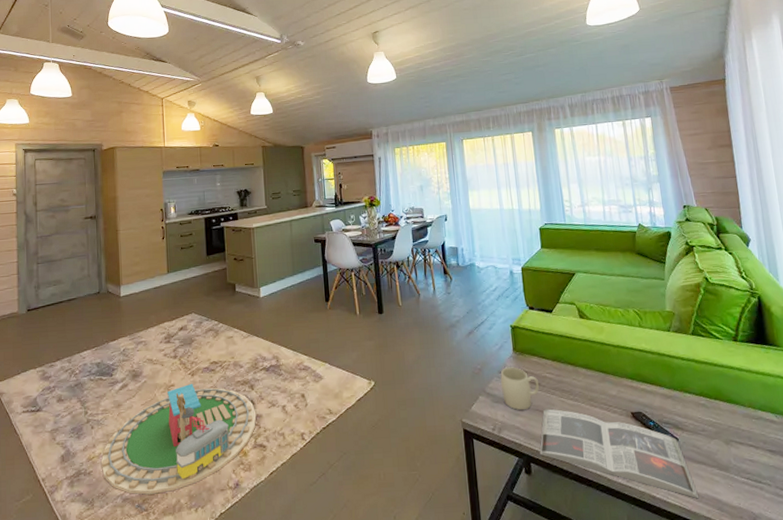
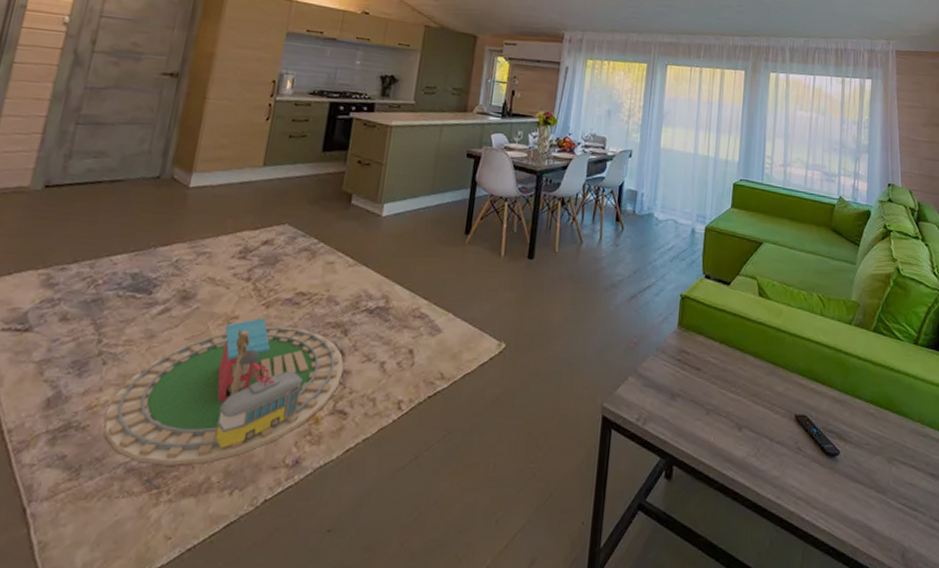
mug: present [500,367,540,411] -> none [656,345,701,400]
magazine: present [540,409,699,499] -> none [686,401,851,525]

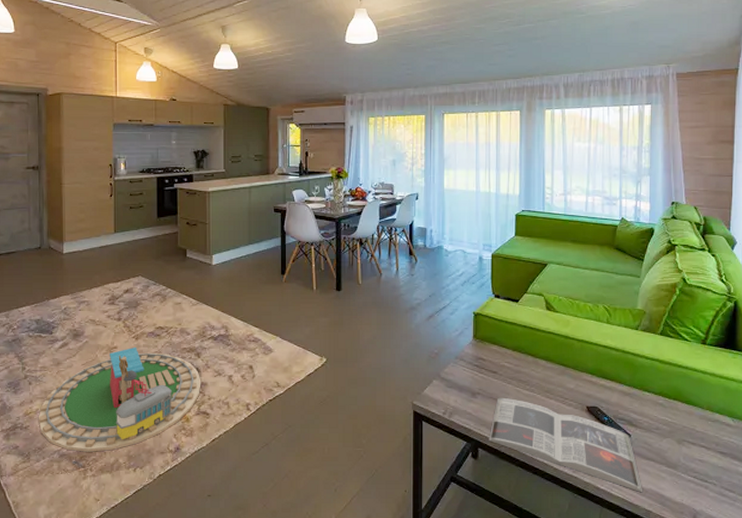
magazine: none [686,401,851,525] -> present [489,397,643,493]

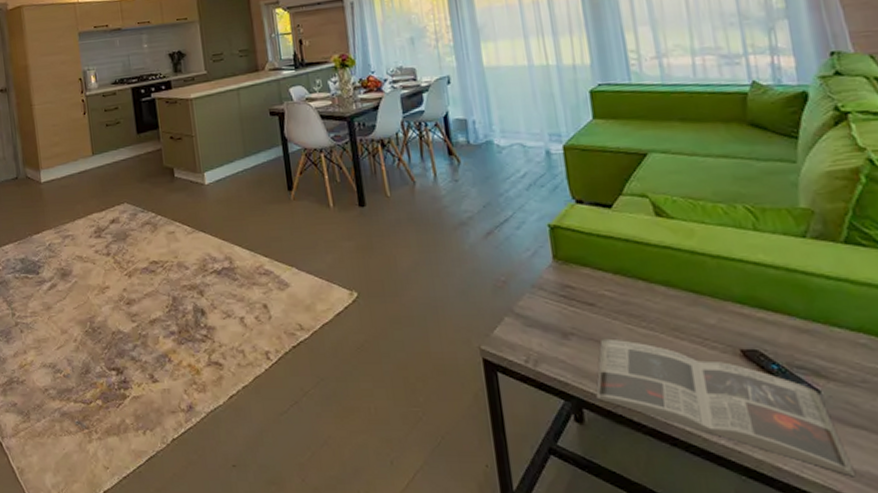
toy train set: present [38,346,201,452] -> none [33,285,210,411]

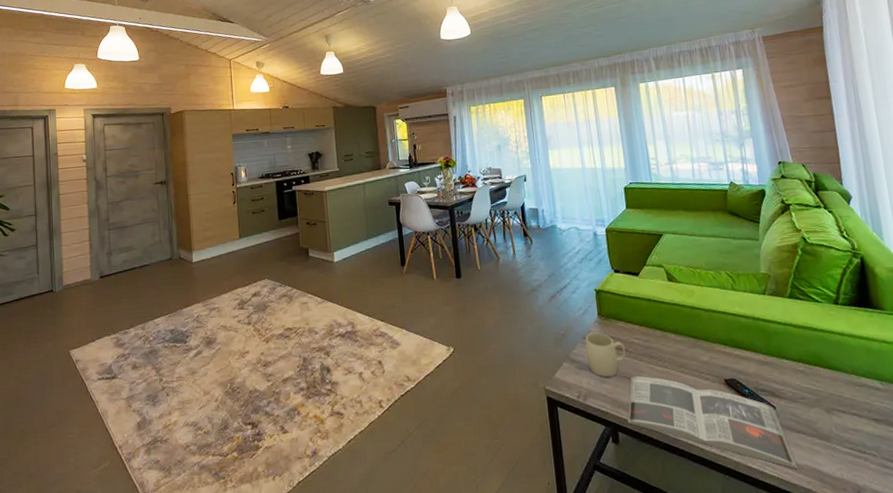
mug: none [535,280,595,339] -> present [585,332,627,378]

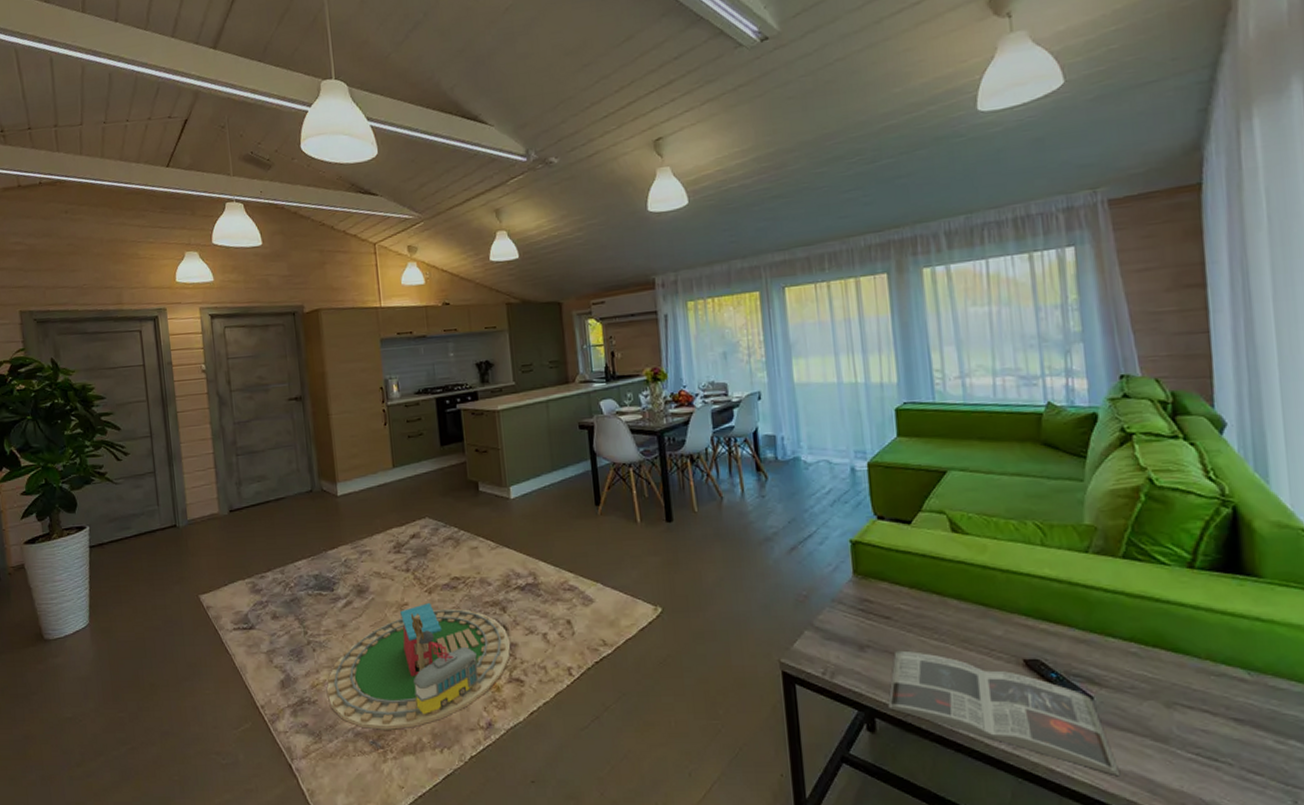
toy train set: none [177,350,333,463] -> present [326,602,511,730]
mug: present [585,332,627,378] -> none [834,594,891,651]

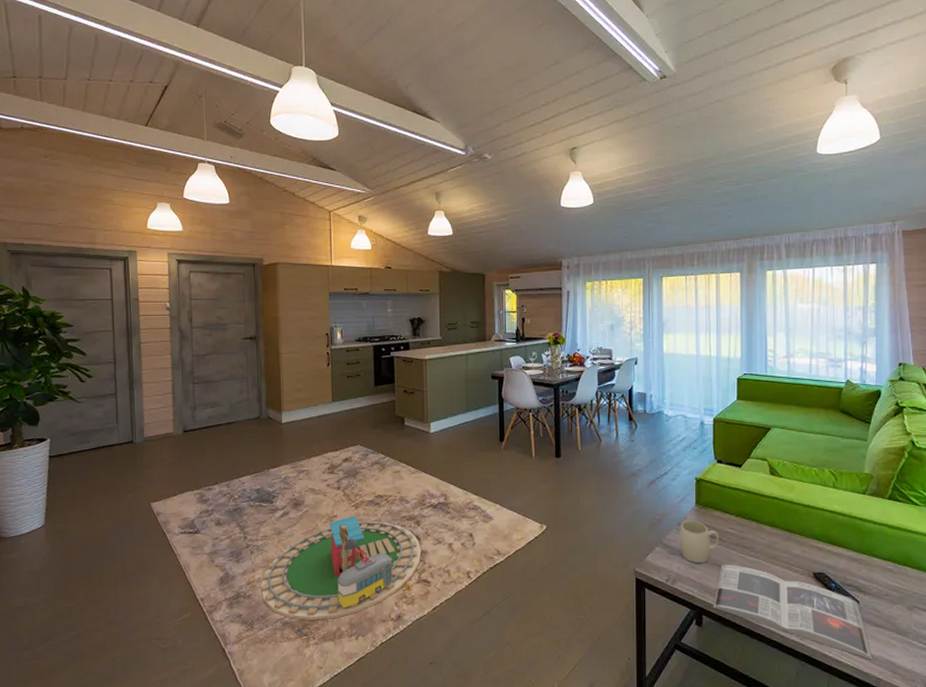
mug: none [834,594,891,651] -> present [679,520,720,564]

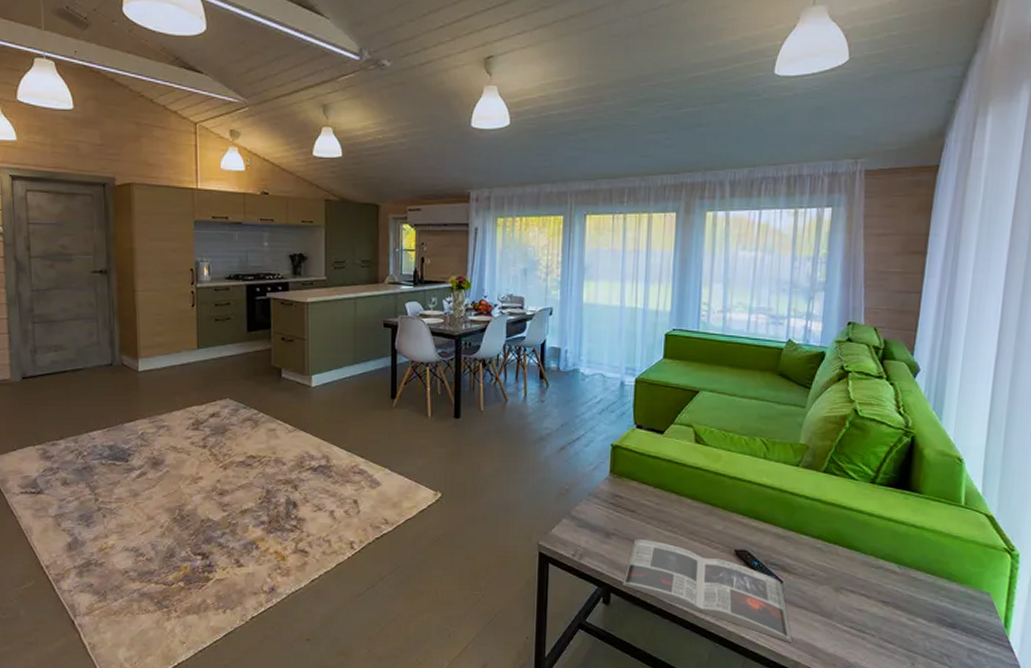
toy train set: present [260,515,422,620] -> none [114,477,299,592]
mug: present [679,520,720,564] -> none [589,490,635,538]

